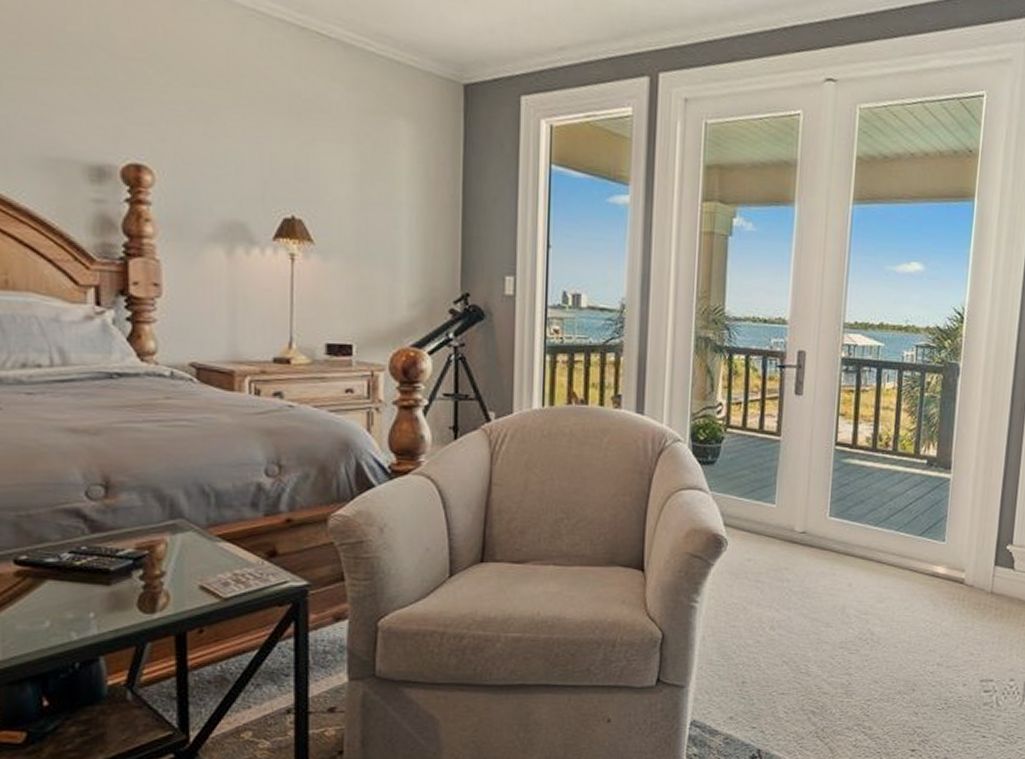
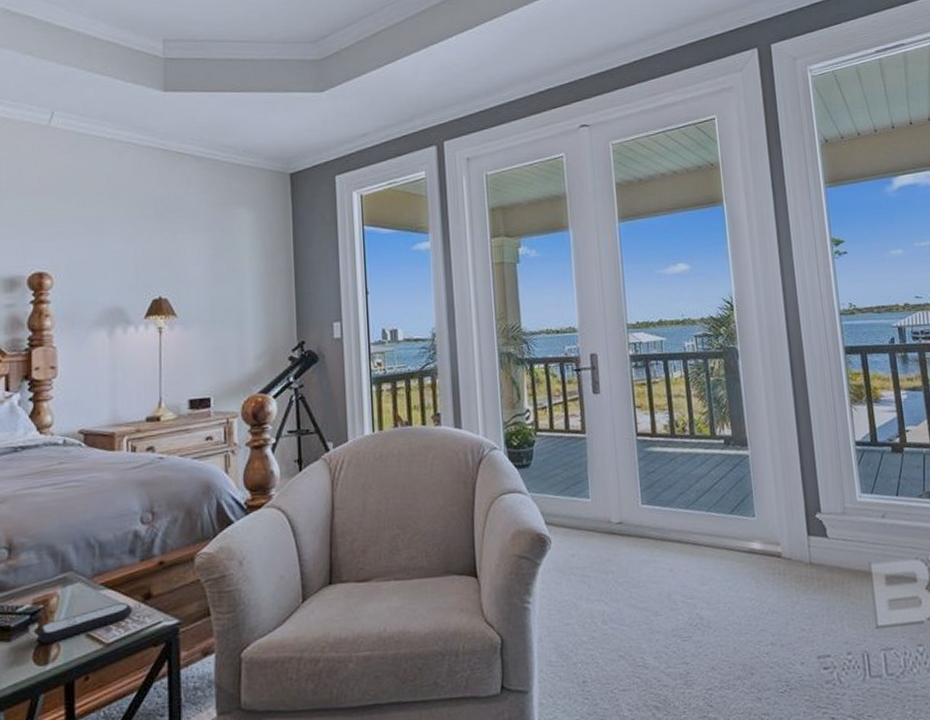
remote control: none [141,558,255,591] -> present [36,603,133,643]

